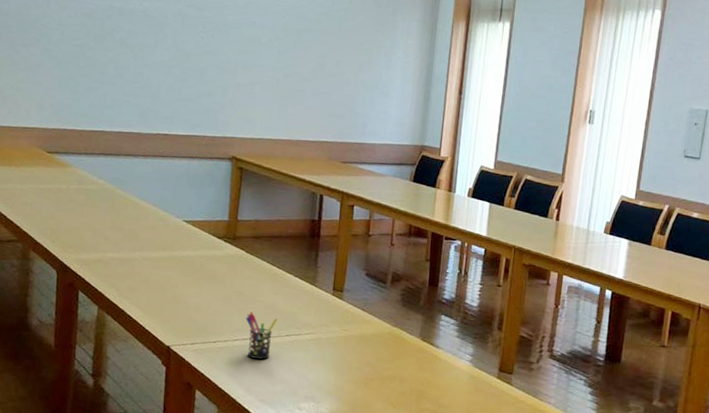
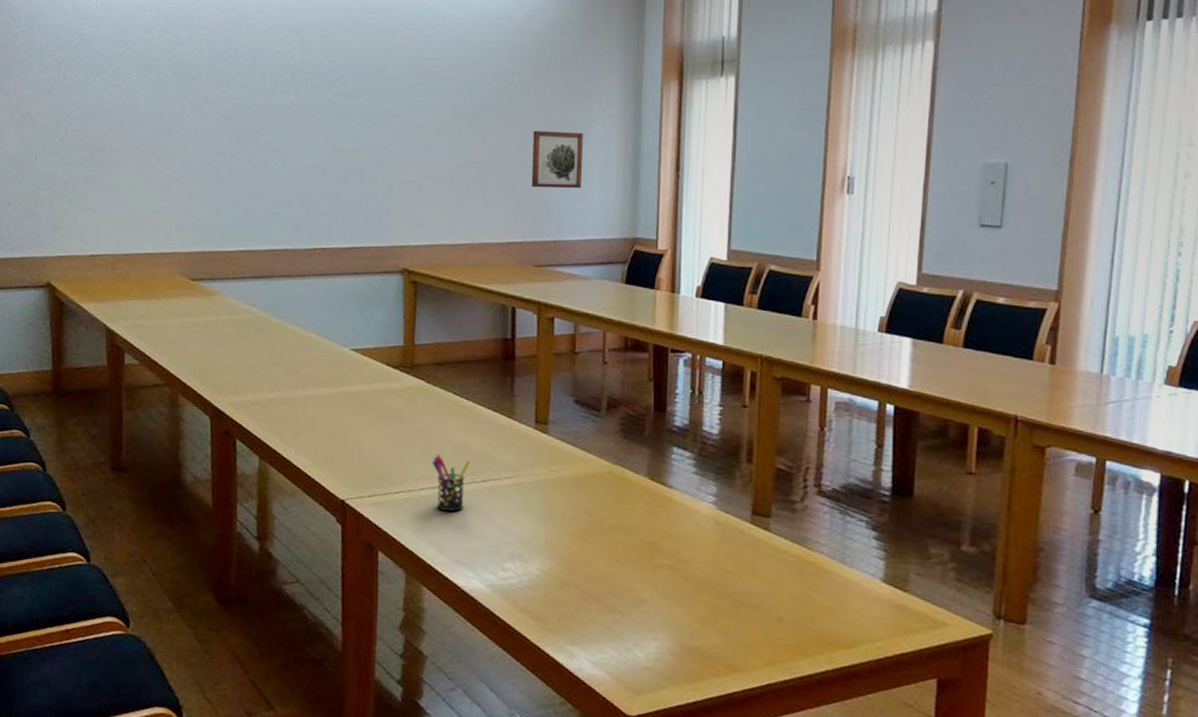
wall art: none [342,51,388,102] -> present [531,131,583,189]

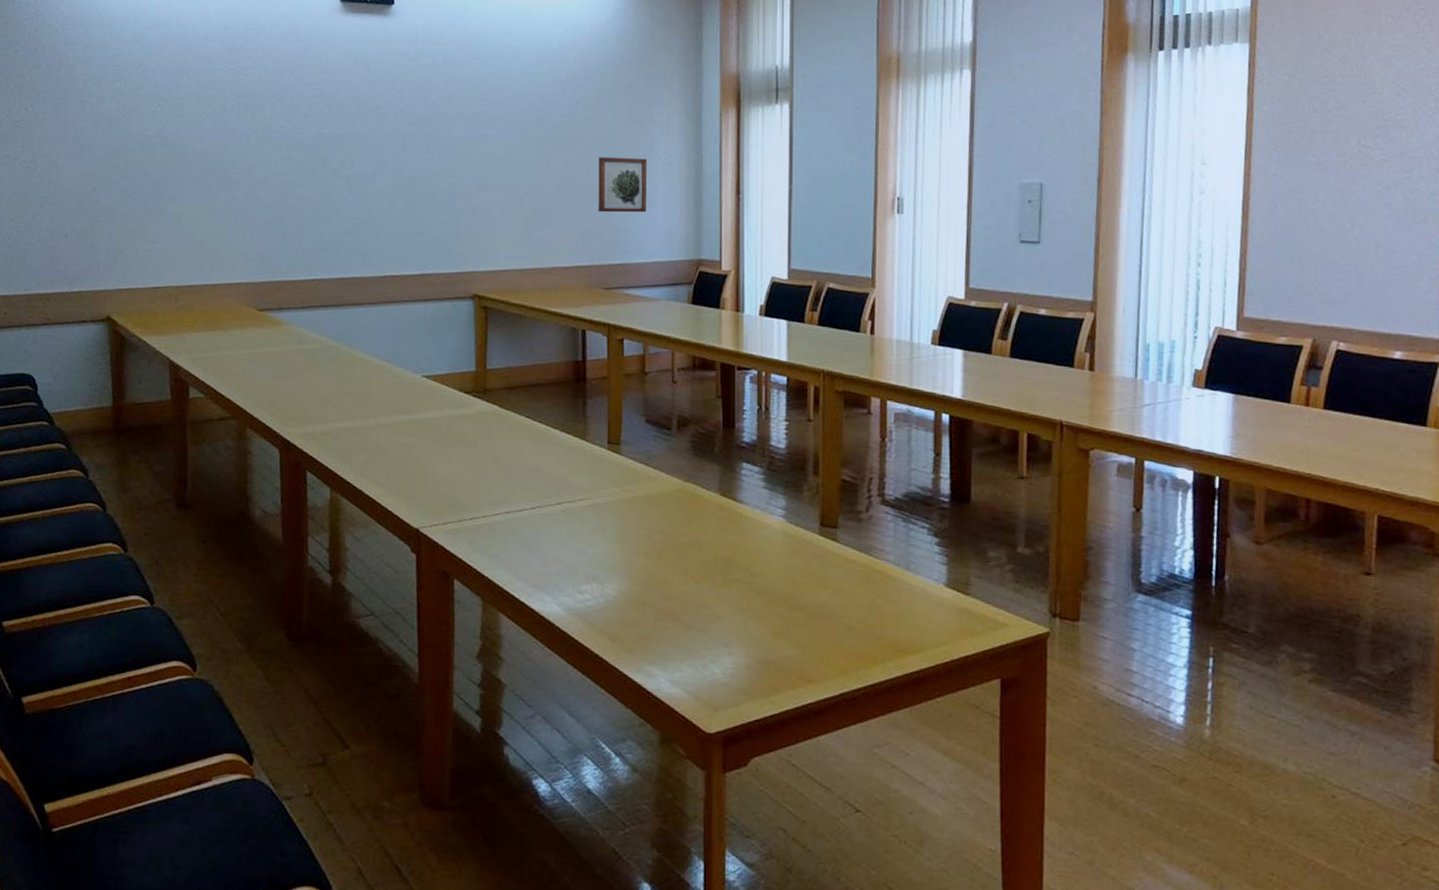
pen holder: present [432,454,471,511] -> none [506,478,545,535]

